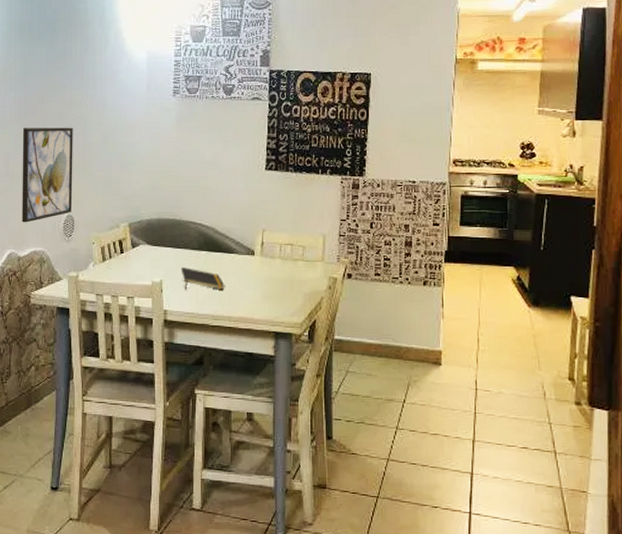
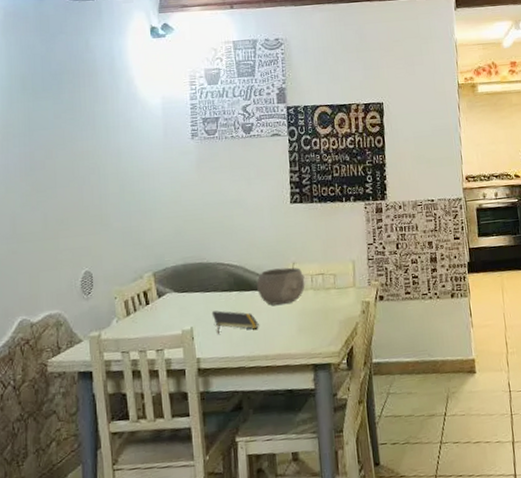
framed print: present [22,127,73,223] -> none [30,179,90,286]
bowl: none [226,234,273,269] -> present [257,267,305,305]

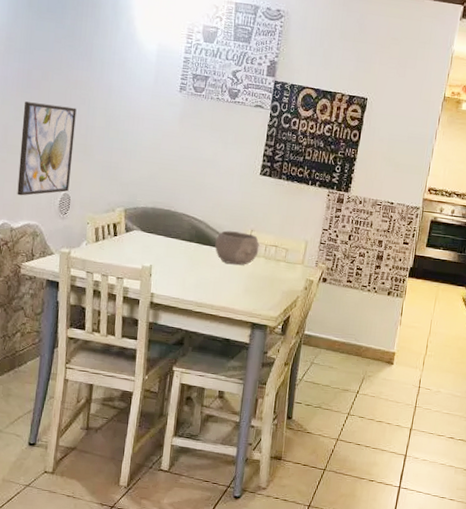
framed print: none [30,179,90,286] -> present [17,101,77,196]
notepad: present [211,310,259,334] -> none [170,255,211,281]

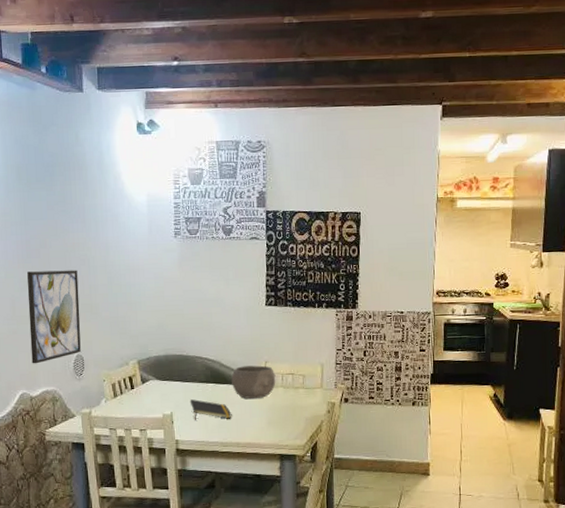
notepad: none [170,255,211,281] -> present [189,399,232,420]

